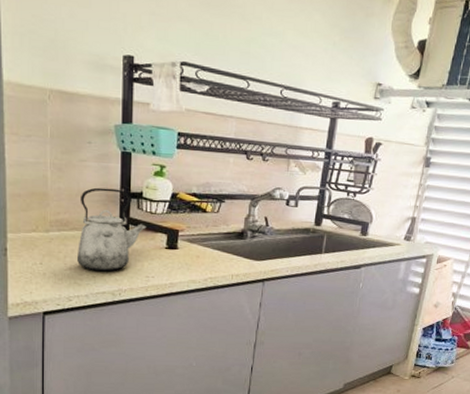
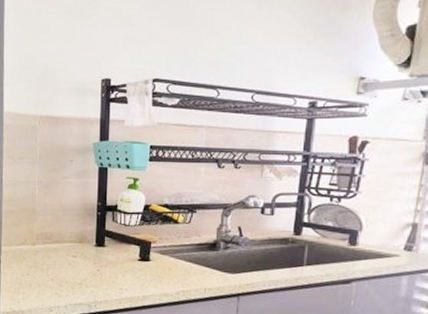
kettle: present [76,187,147,272] -> none [57,202,121,283]

